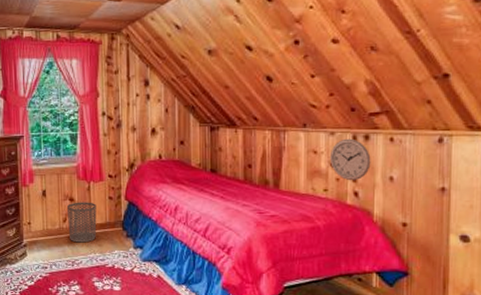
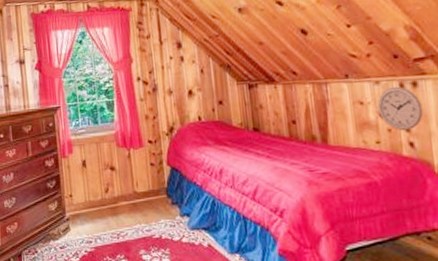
waste bin: present [66,202,97,243] -> none [107,169,140,214]

